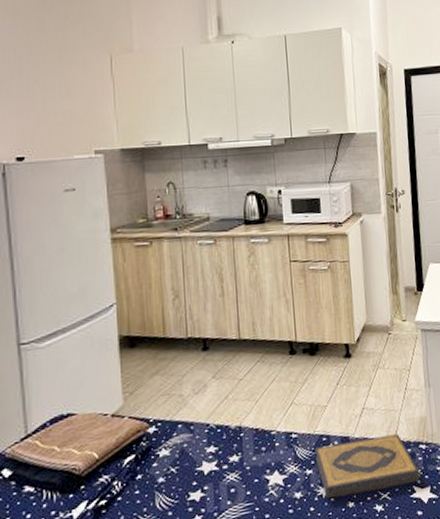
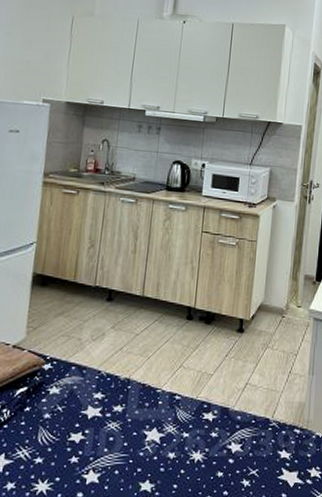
hardback book: present [315,433,421,499] -> none [193,413,291,465]

